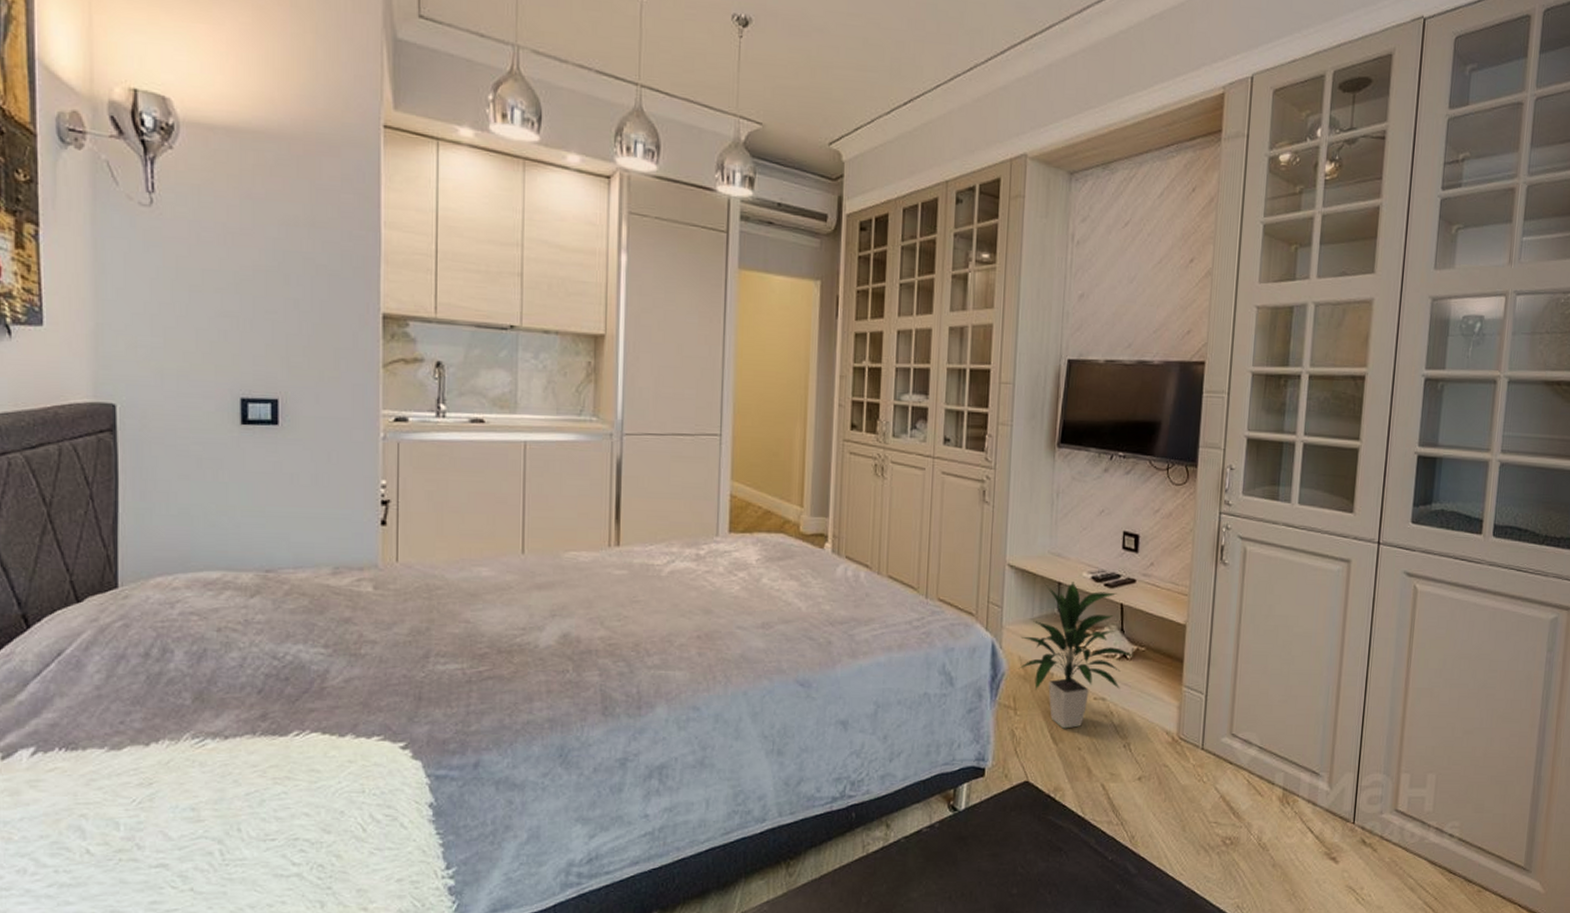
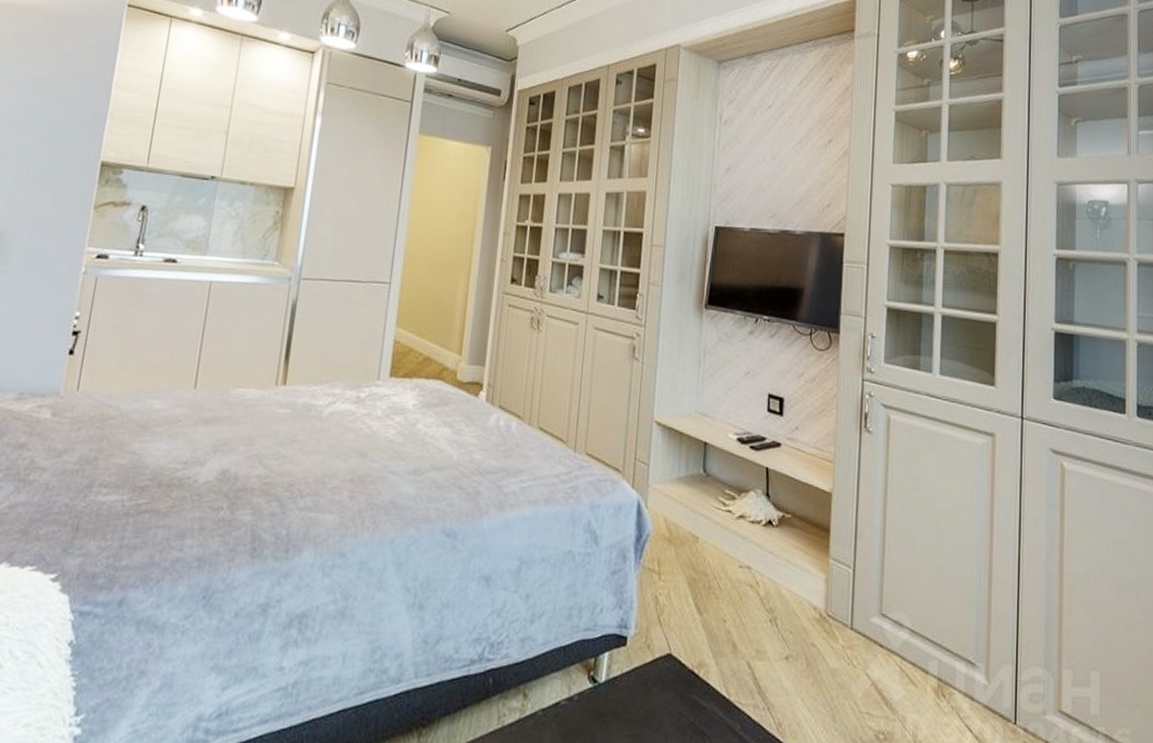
indoor plant: present [1019,582,1136,729] -> none [664,442,781,598]

